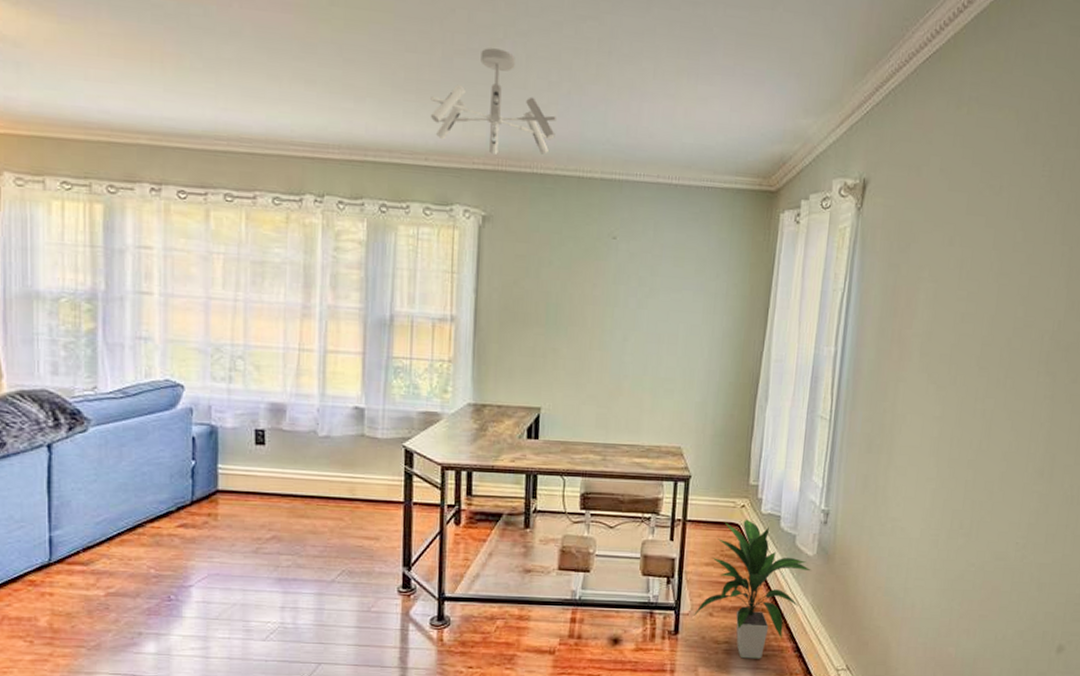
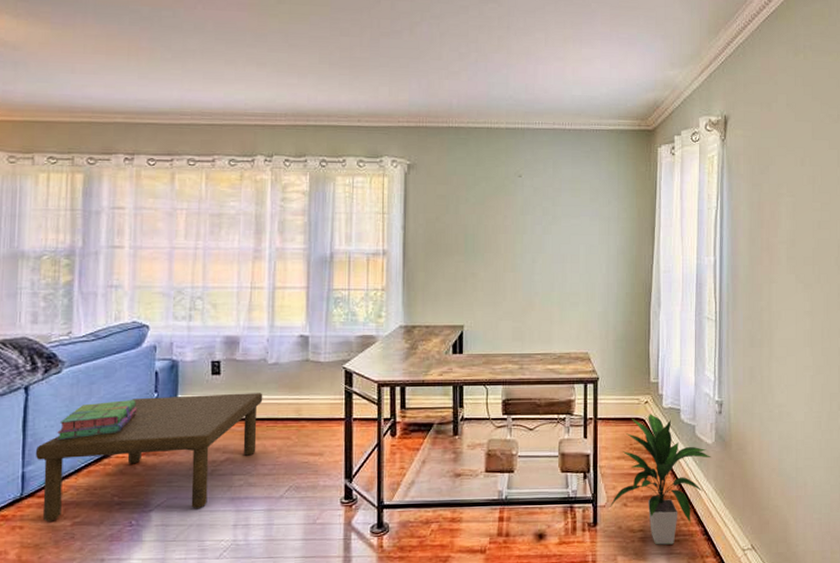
coffee table: none [62,465,313,590] -> present [35,393,263,522]
stack of books: none [86,466,173,505] -> present [57,400,138,440]
ceiling light fixture: present [430,48,556,155] -> none [361,29,467,113]

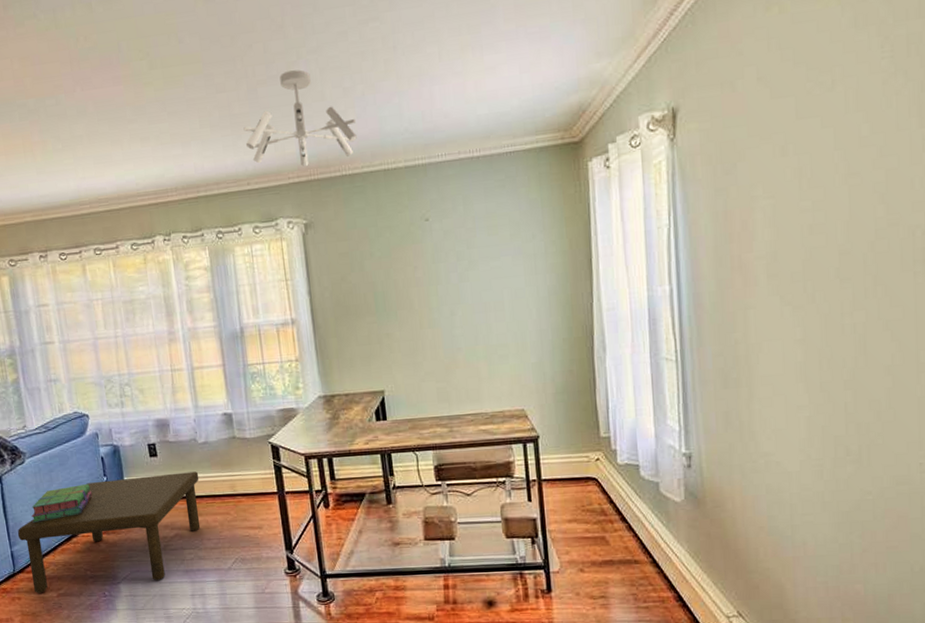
ceiling light fixture: none [361,29,467,113] -> present [243,69,357,166]
indoor plant: present [610,414,711,545] -> none [564,472,681,612]

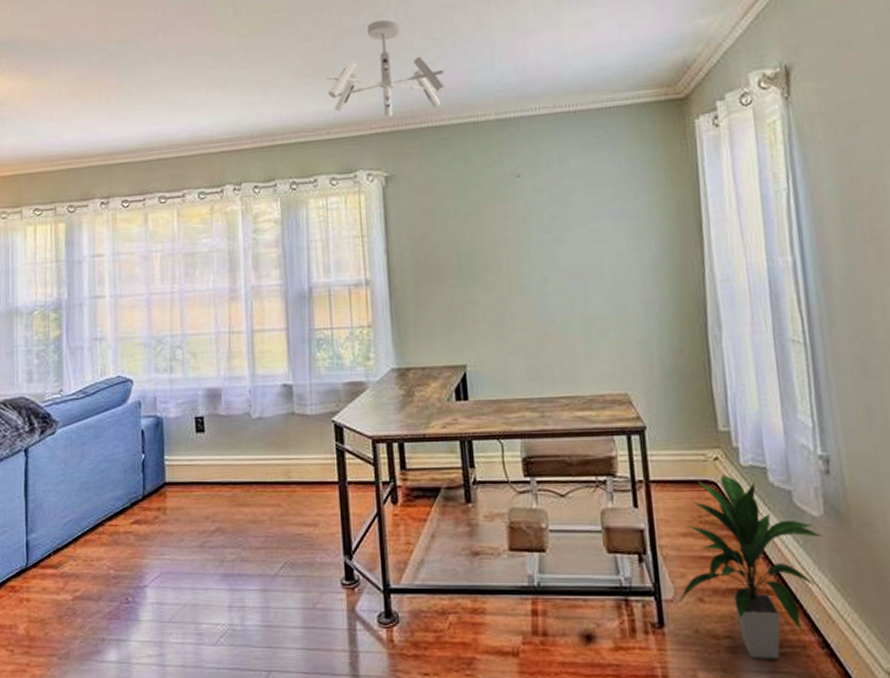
coffee table: present [17,471,201,593] -> none [36,452,250,595]
stack of books: present [31,484,93,523] -> none [55,462,127,506]
indoor plant: none [564,472,681,612] -> present [679,474,822,659]

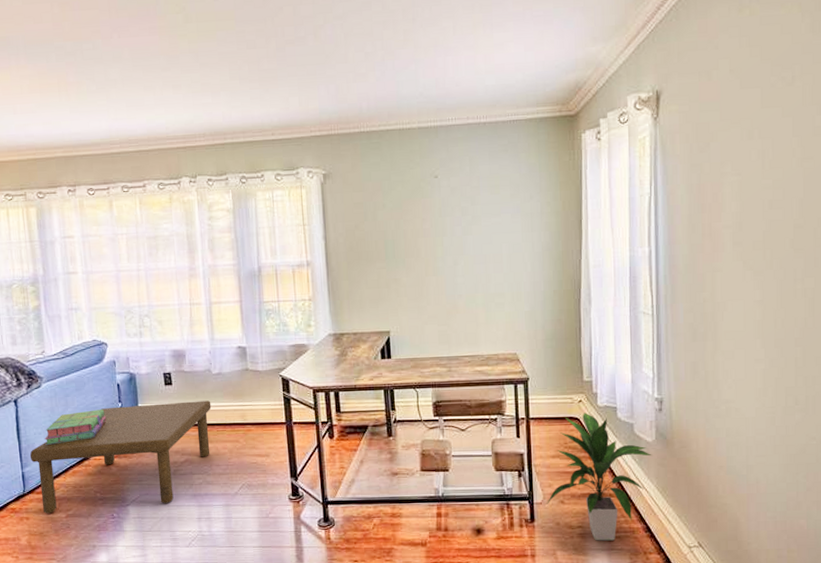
coffee table: none [36,452,250,595] -> present [29,400,212,514]
stack of books: none [55,462,127,506] -> present [45,409,107,445]
ceiling light fixture: present [326,20,445,117] -> none [271,33,376,121]

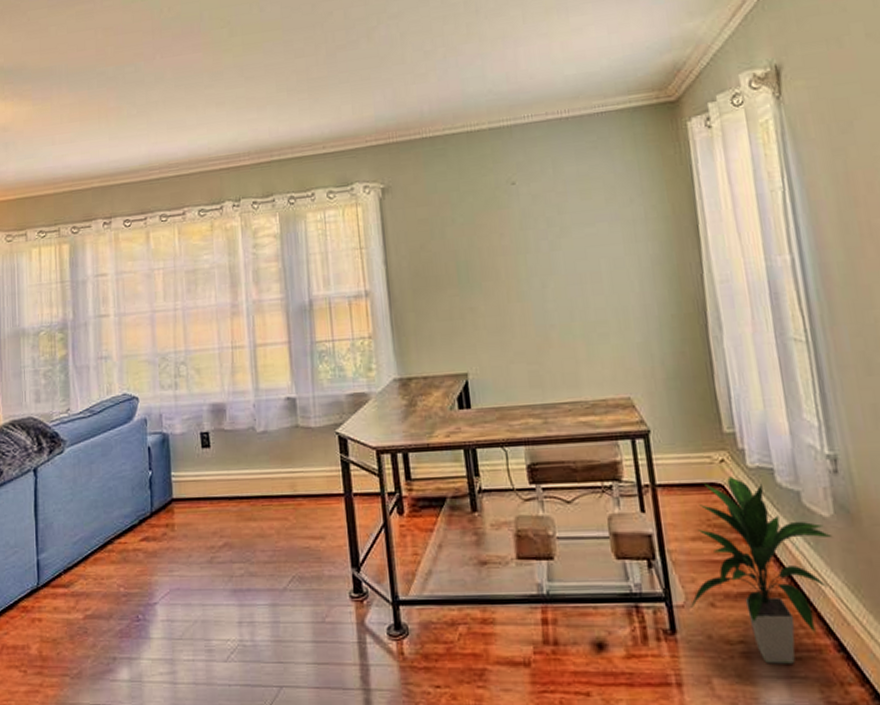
coffee table: present [29,400,212,514] -> none [46,466,256,614]
stack of books: present [45,409,107,445] -> none [65,479,135,525]

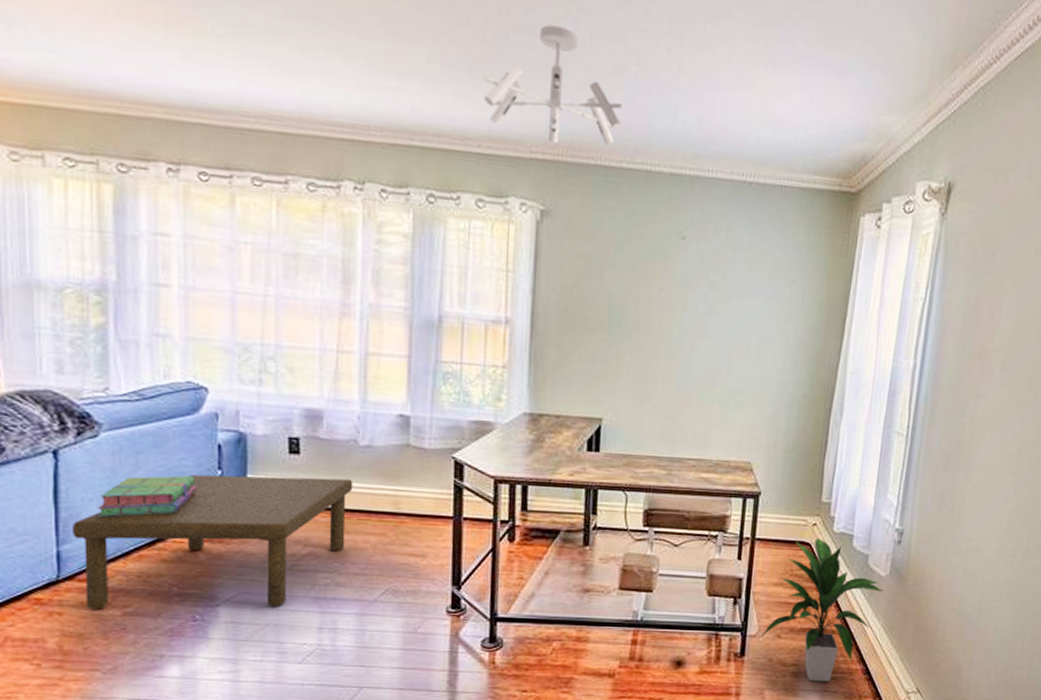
coffee table: none [46,466,256,614] -> present [71,474,353,609]
stack of books: none [65,479,135,525] -> present [98,475,197,517]
ceiling light fixture: none [321,34,438,129] -> present [483,24,622,145]

